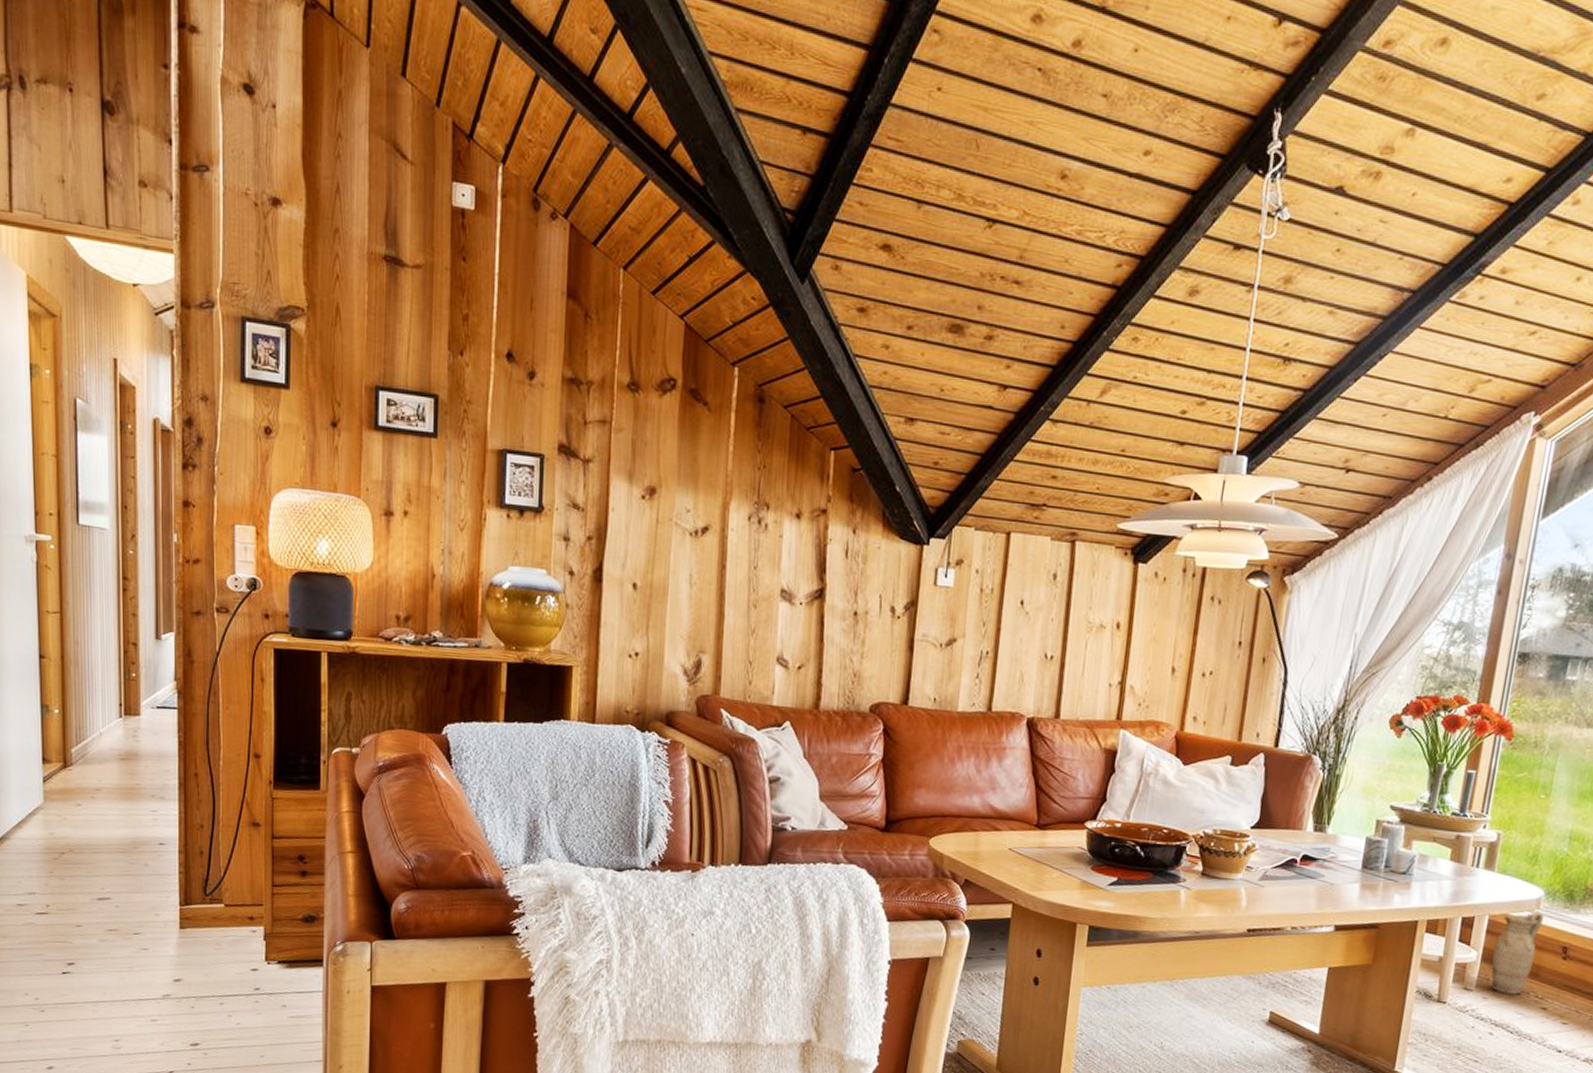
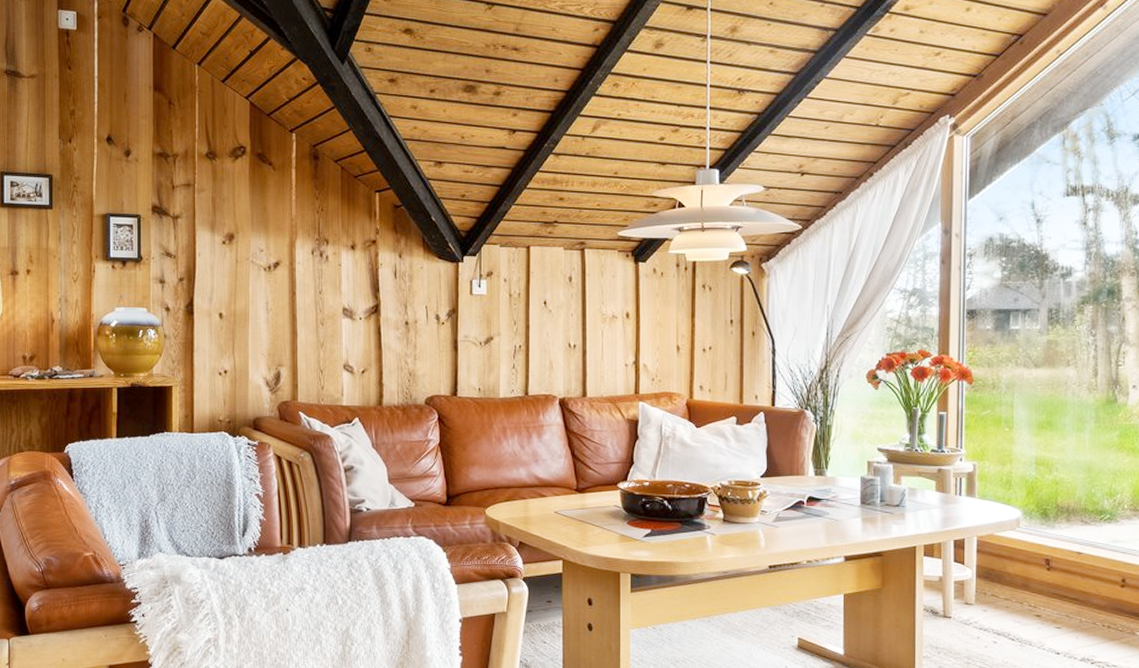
ceramic jug: present [1491,911,1544,995] -> none [985,529,1024,605]

